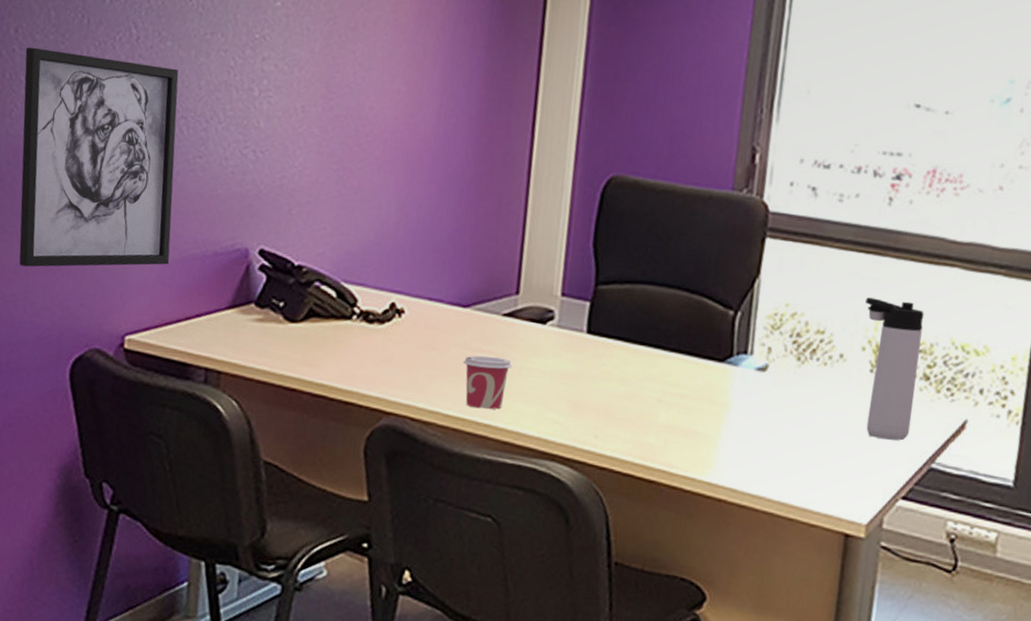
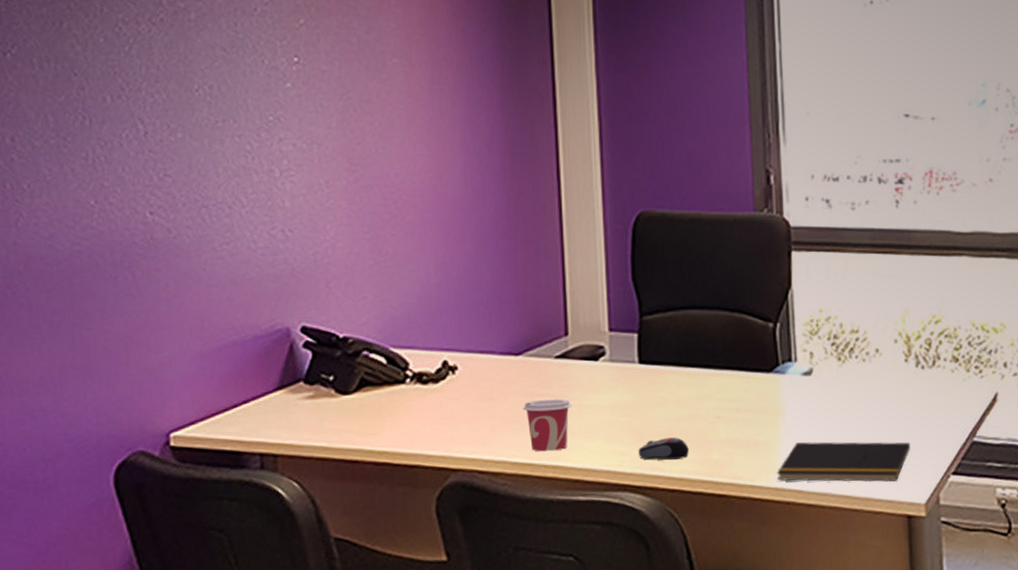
wall art: present [19,47,179,267] -> none [25,154,208,378]
computer mouse: none [572,413,625,438] -> present [638,437,689,460]
notepad: none [712,439,861,496] -> present [777,441,910,482]
thermos bottle: present [864,297,924,441] -> none [889,292,949,422]

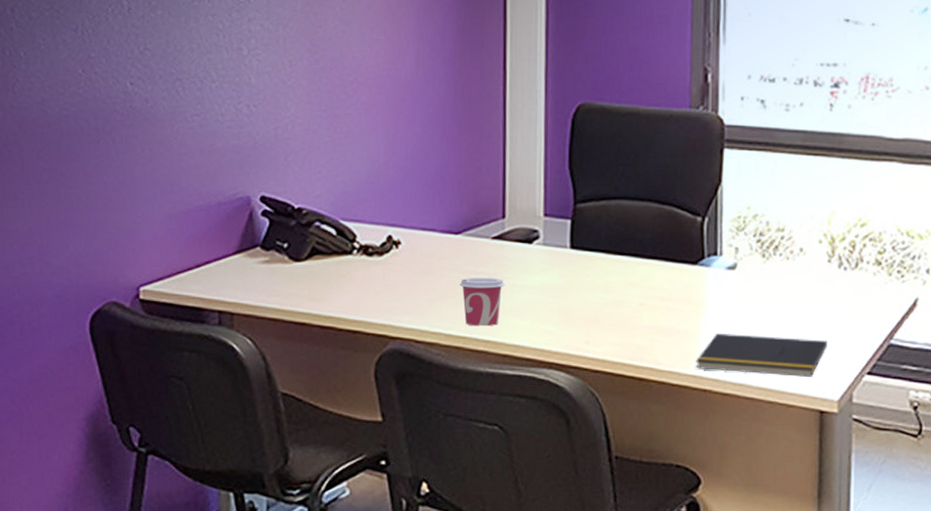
computer mouse: present [638,437,689,460] -> none [564,321,613,342]

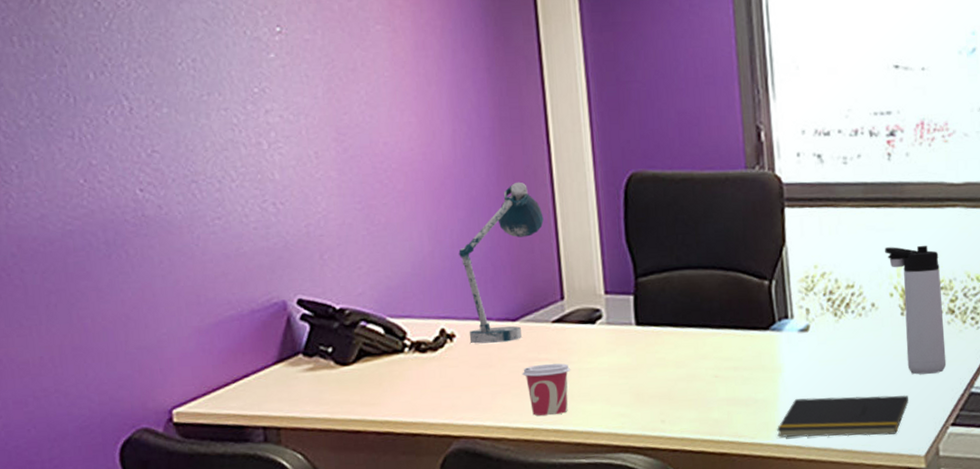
desk lamp: none [411,103,493,253] -> present [458,182,544,344]
thermos bottle: none [817,195,871,322] -> present [884,245,947,375]

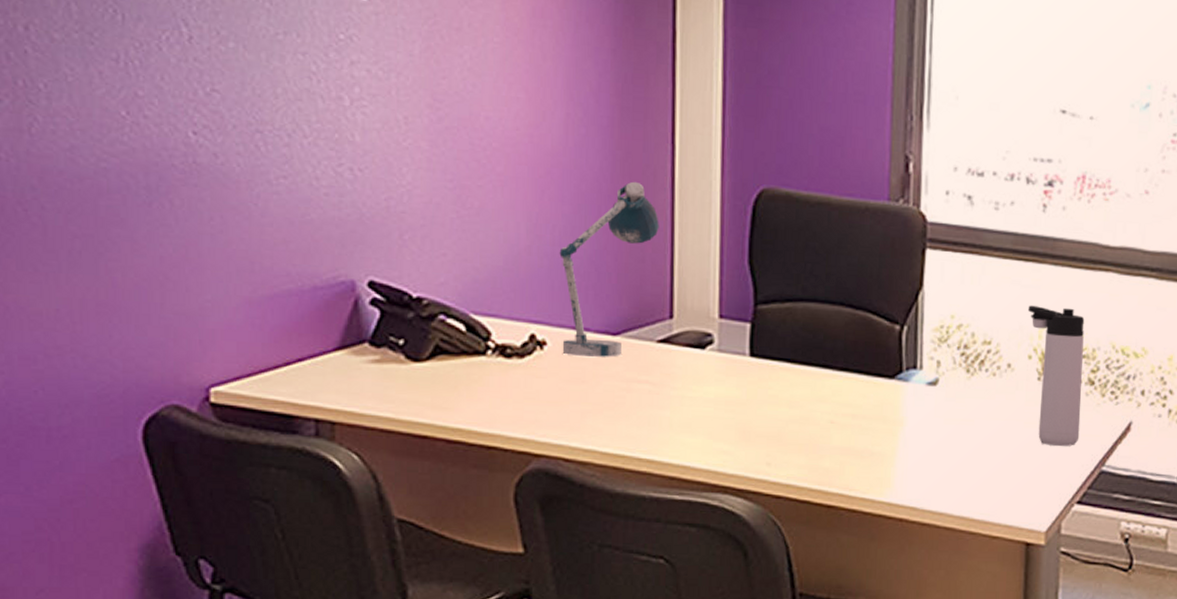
cup: present [522,363,571,416] -> none [618,386,673,444]
notepad: present [777,394,909,438] -> none [891,457,1035,506]

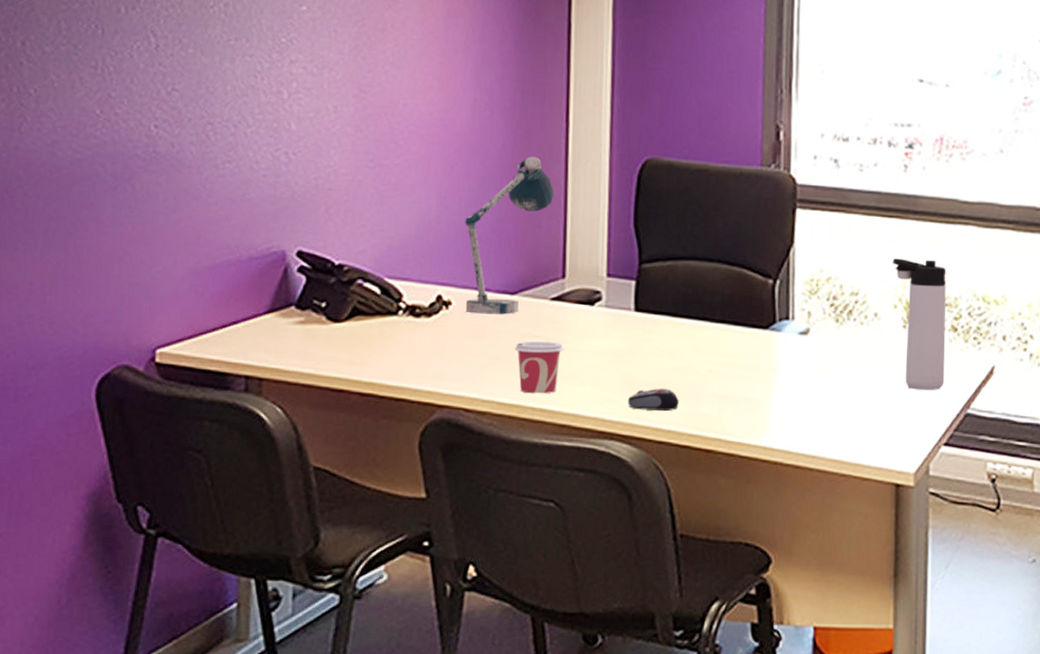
cup: none [618,386,673,444] -> present [514,340,564,394]
computer mouse: none [742,439,798,464] -> present [627,388,679,411]

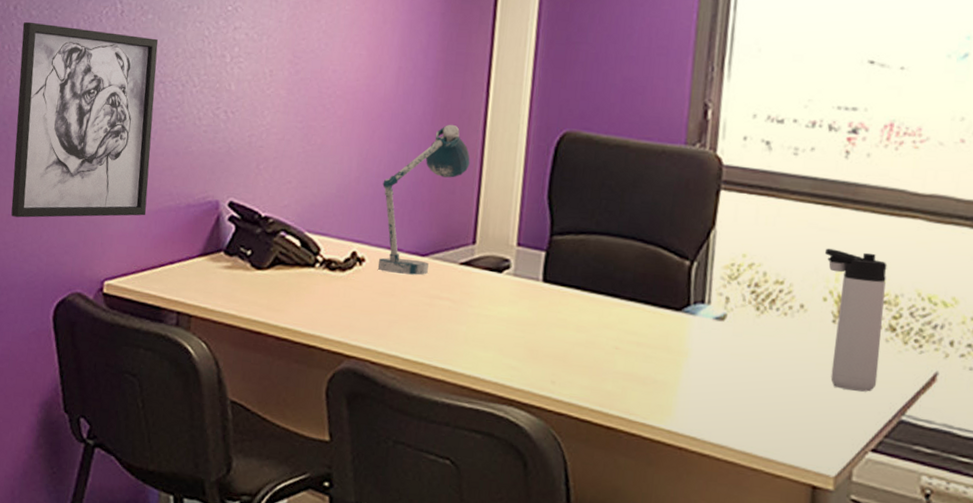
wall art: none [34,59,203,285] -> present [11,21,159,218]
cup: present [514,340,564,394] -> none [421,302,470,355]
computer mouse: present [627,388,679,411] -> none [529,359,582,384]

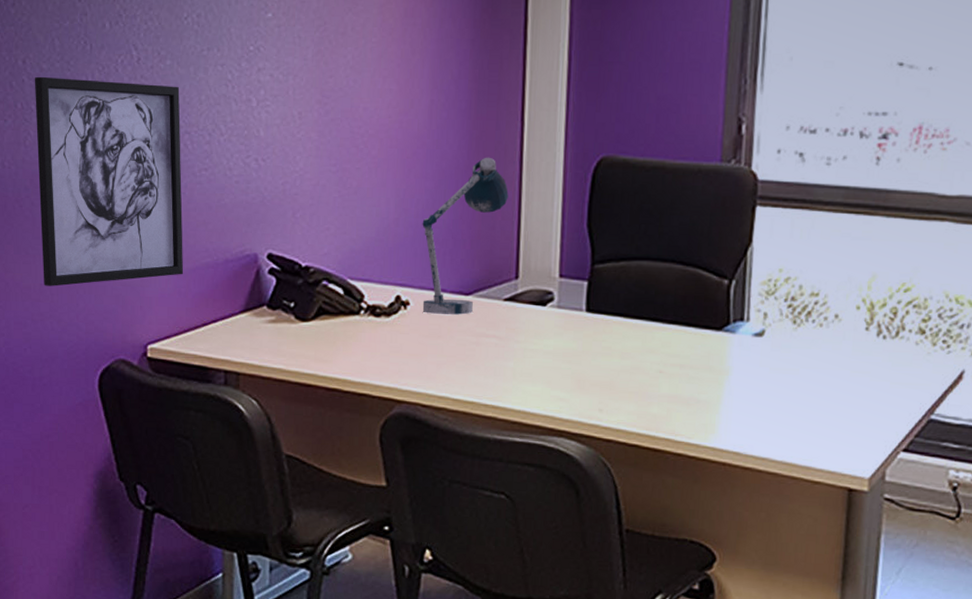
thermos bottle: present [824,248,887,392] -> none [857,257,917,395]

